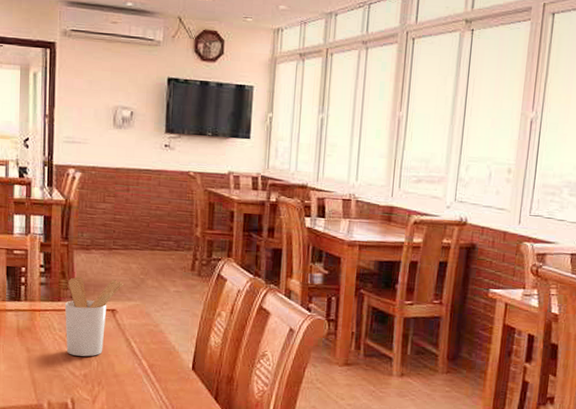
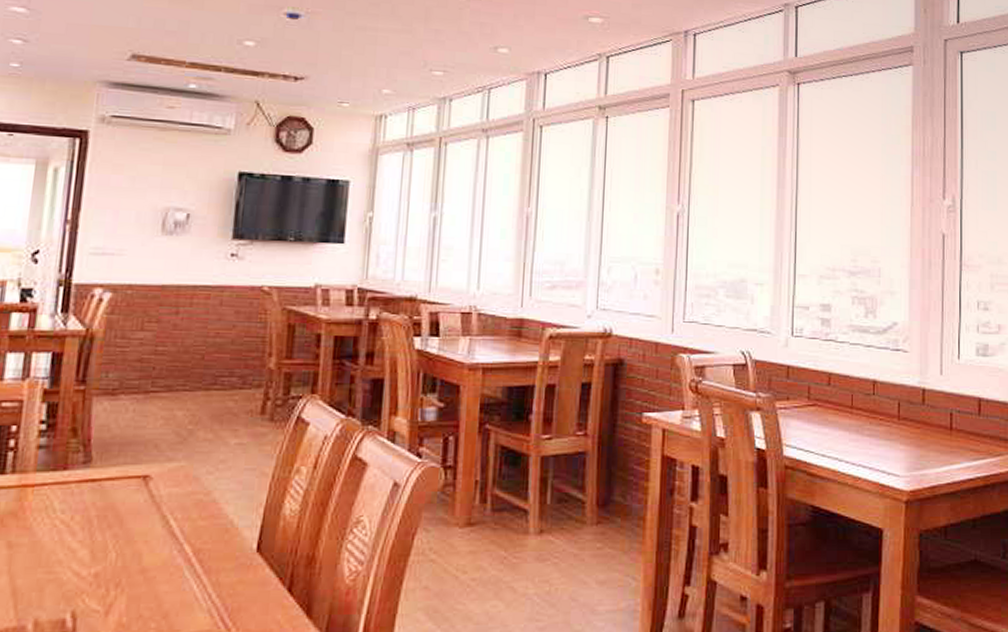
utensil holder: present [64,276,123,357] -> none [70,433,163,547]

